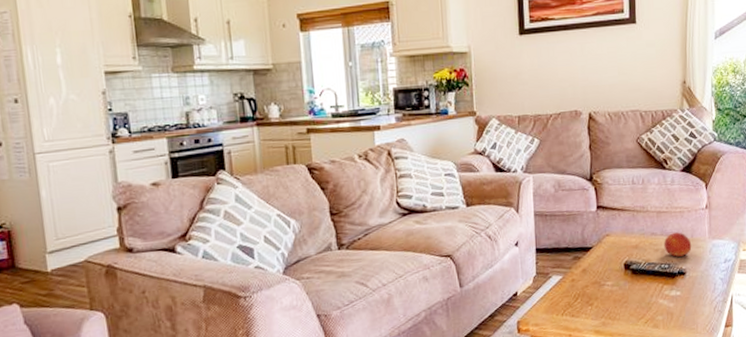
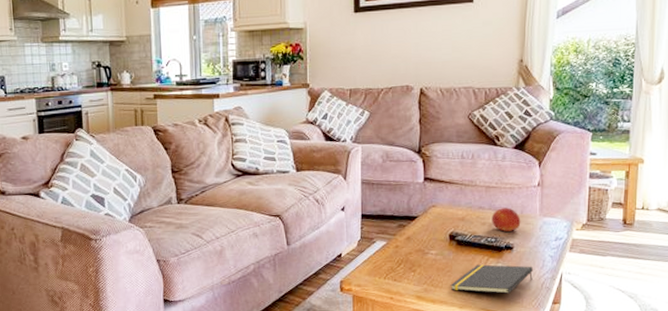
notepad: none [627,290,706,322] -> present [450,264,533,294]

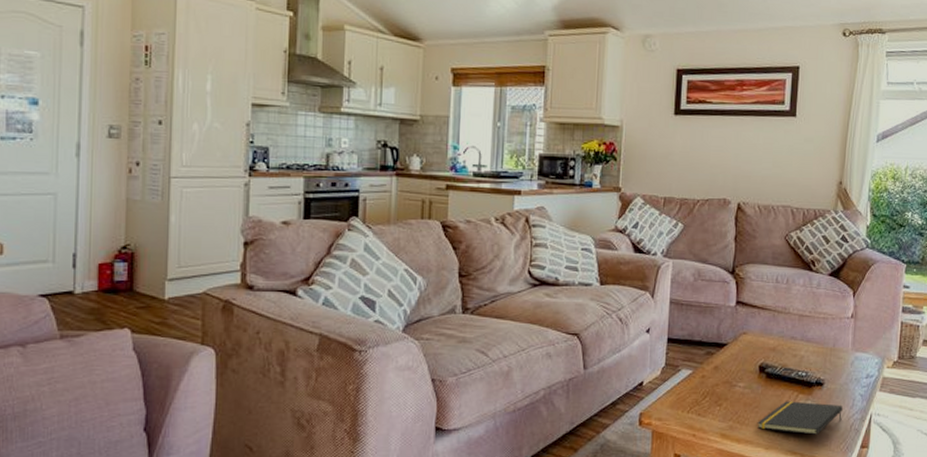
fruit: present [492,207,521,233] -> none [803,339,833,367]

